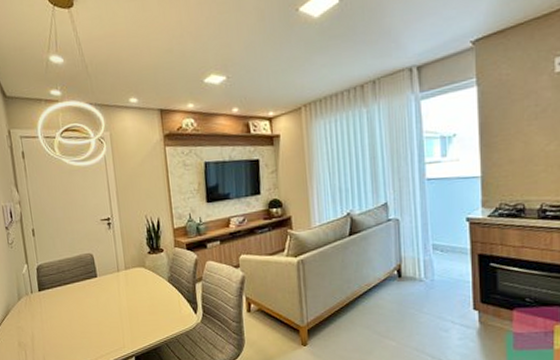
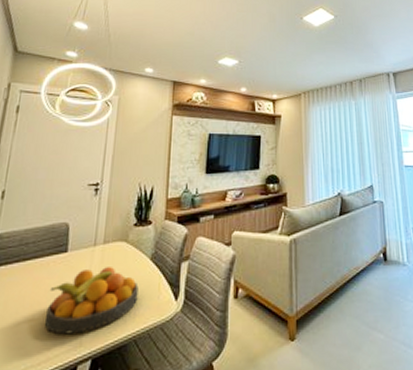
fruit bowl: none [90,288,163,339] -> present [44,267,139,335]

